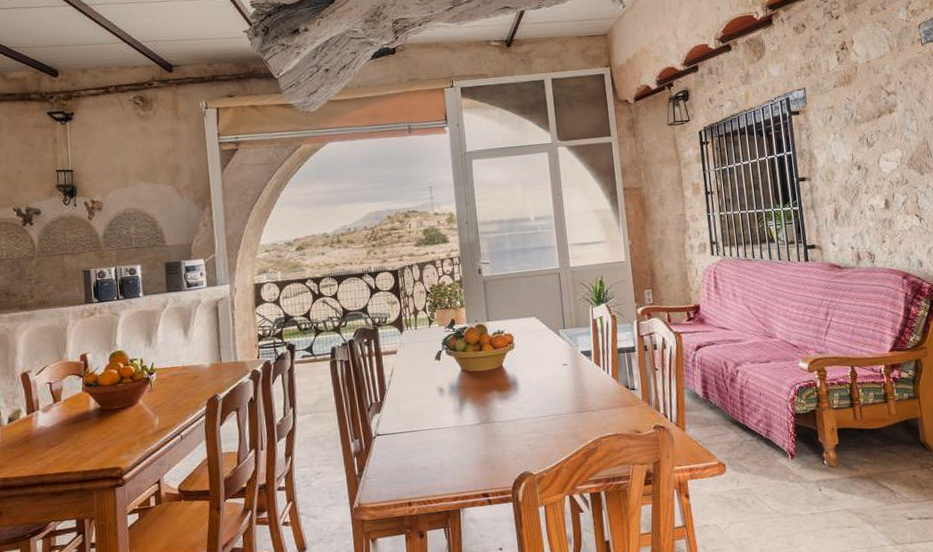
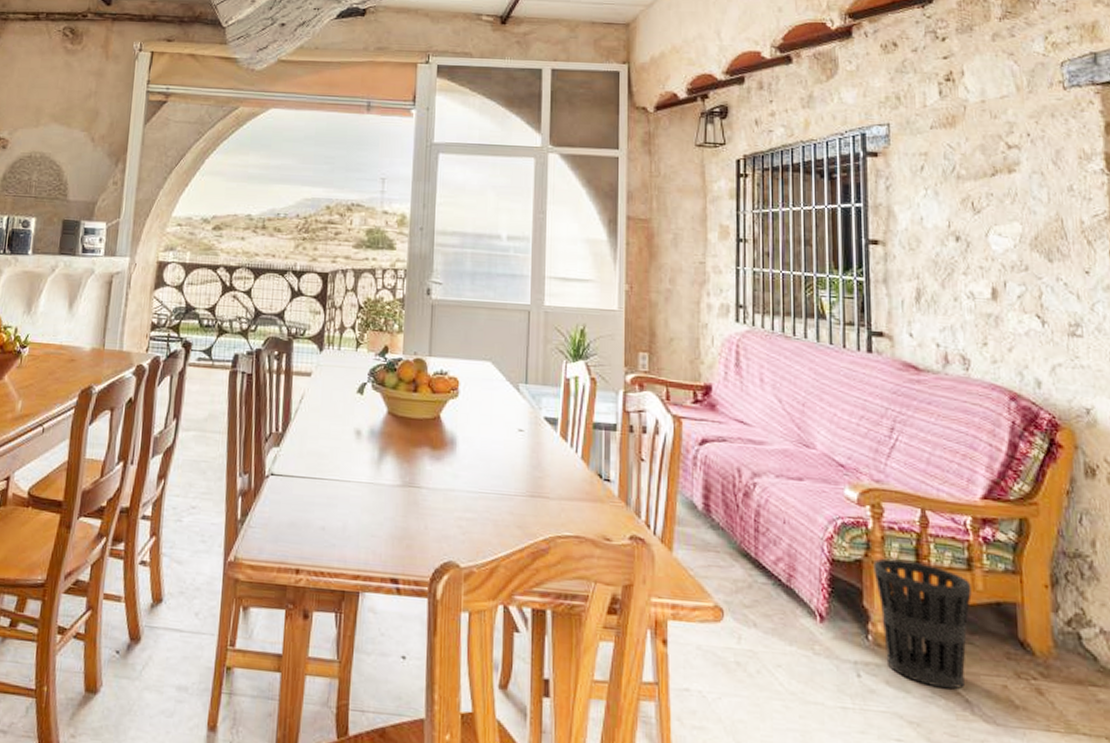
wastebasket: none [823,403,889,486] -> present [873,558,972,690]

